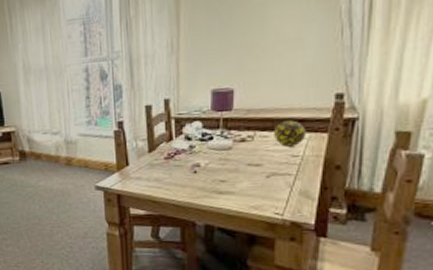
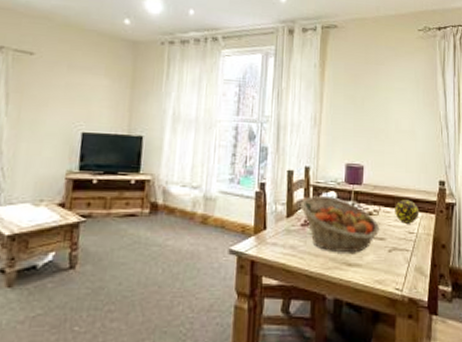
fruit basket: none [163,126,256,182] -> present [301,195,380,253]

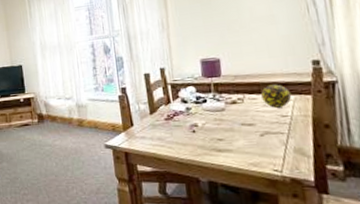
fruit basket: present [301,195,380,253] -> none [161,91,248,140]

